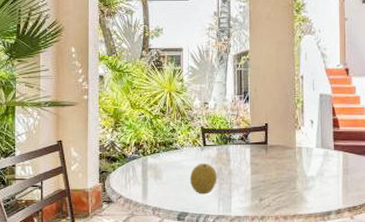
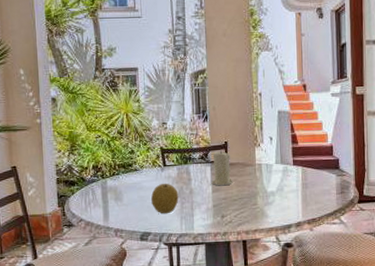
candle: none [250,132,273,167] -> present [211,150,233,185]

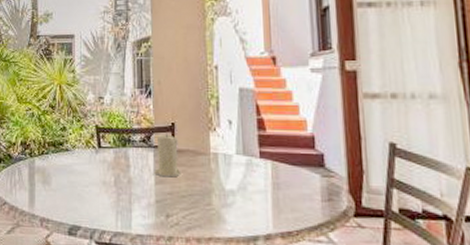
fruit: present [151,183,179,214] -> none [83,167,115,206]

